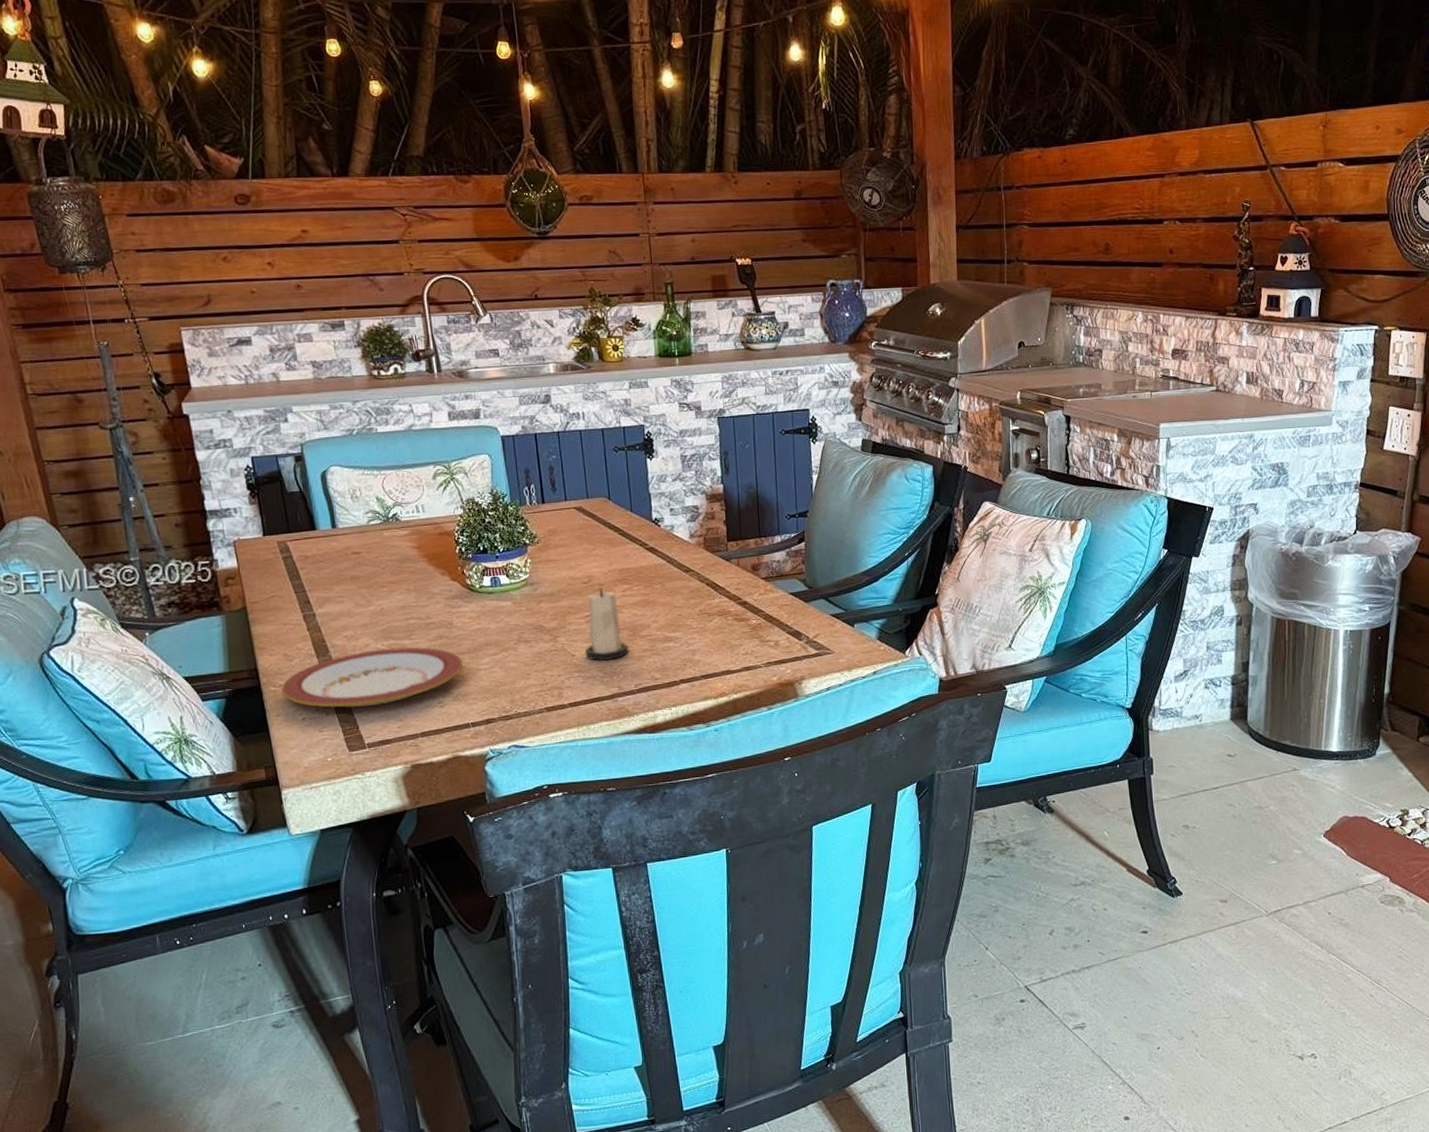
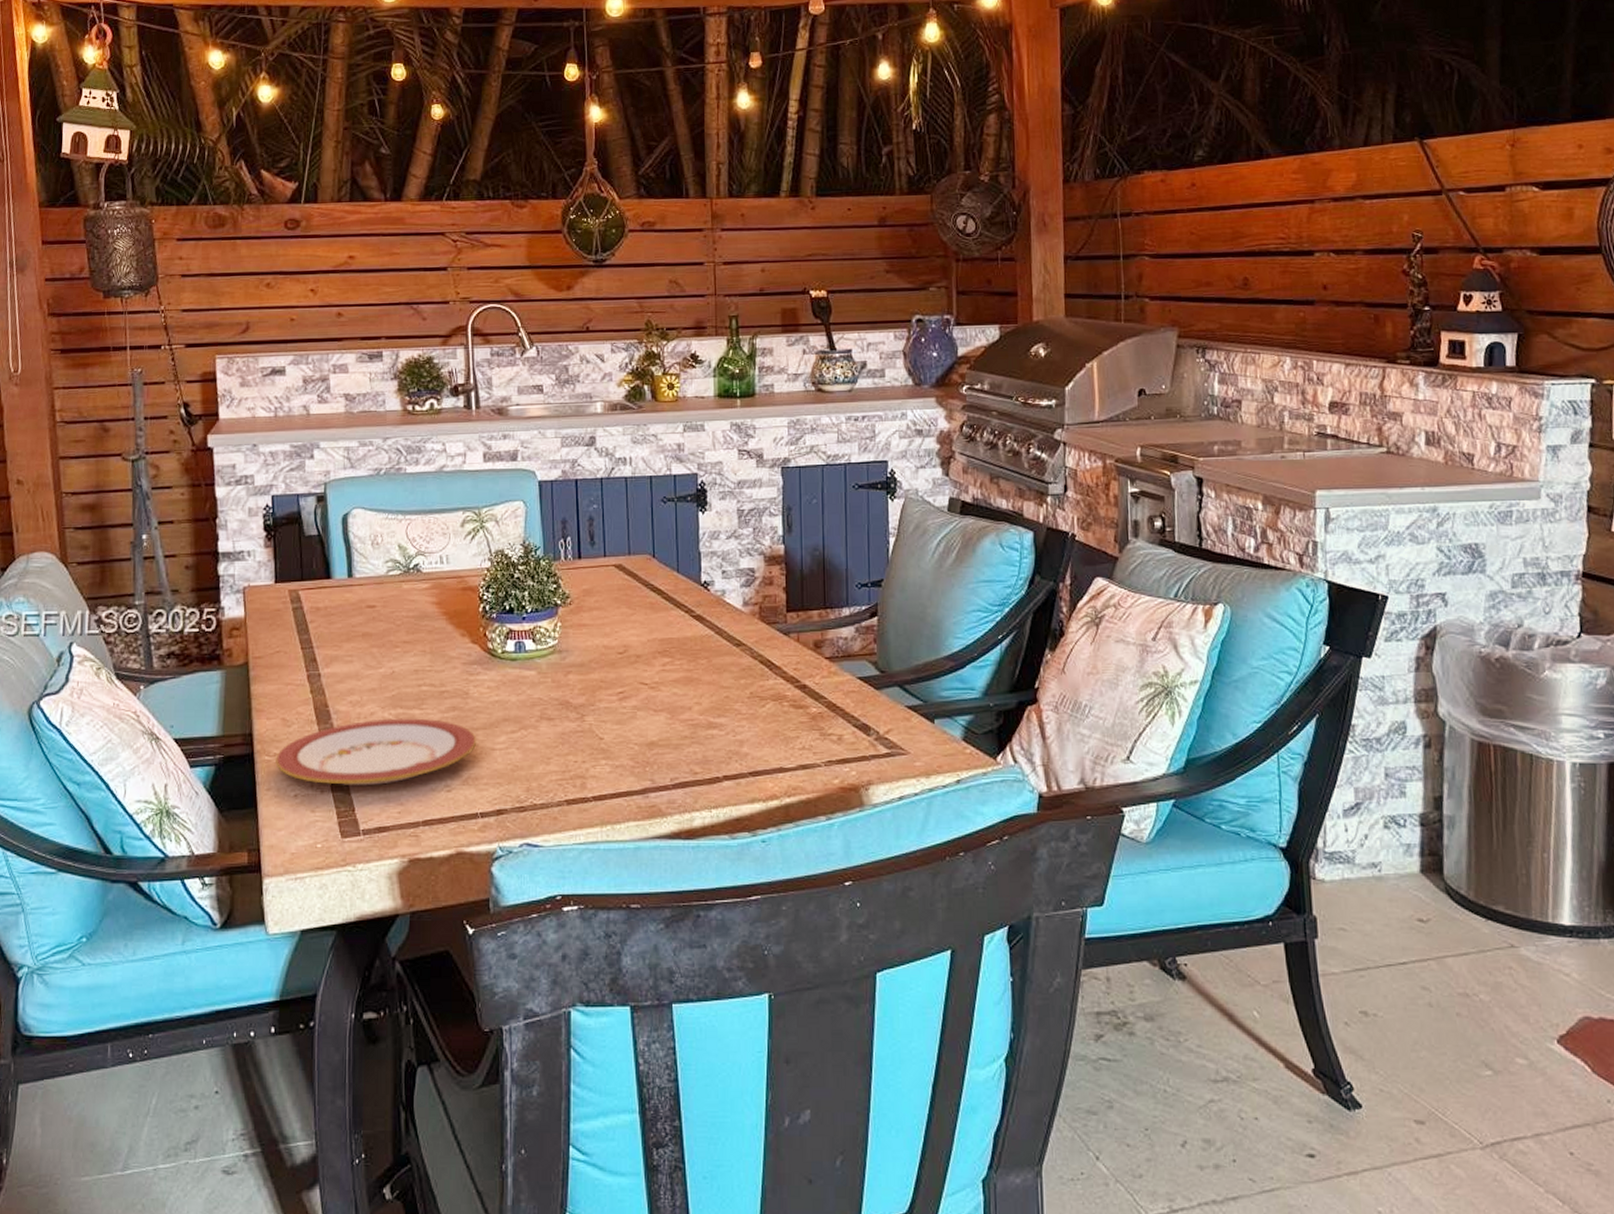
candle: present [585,588,629,661] -> none [615,660,666,748]

